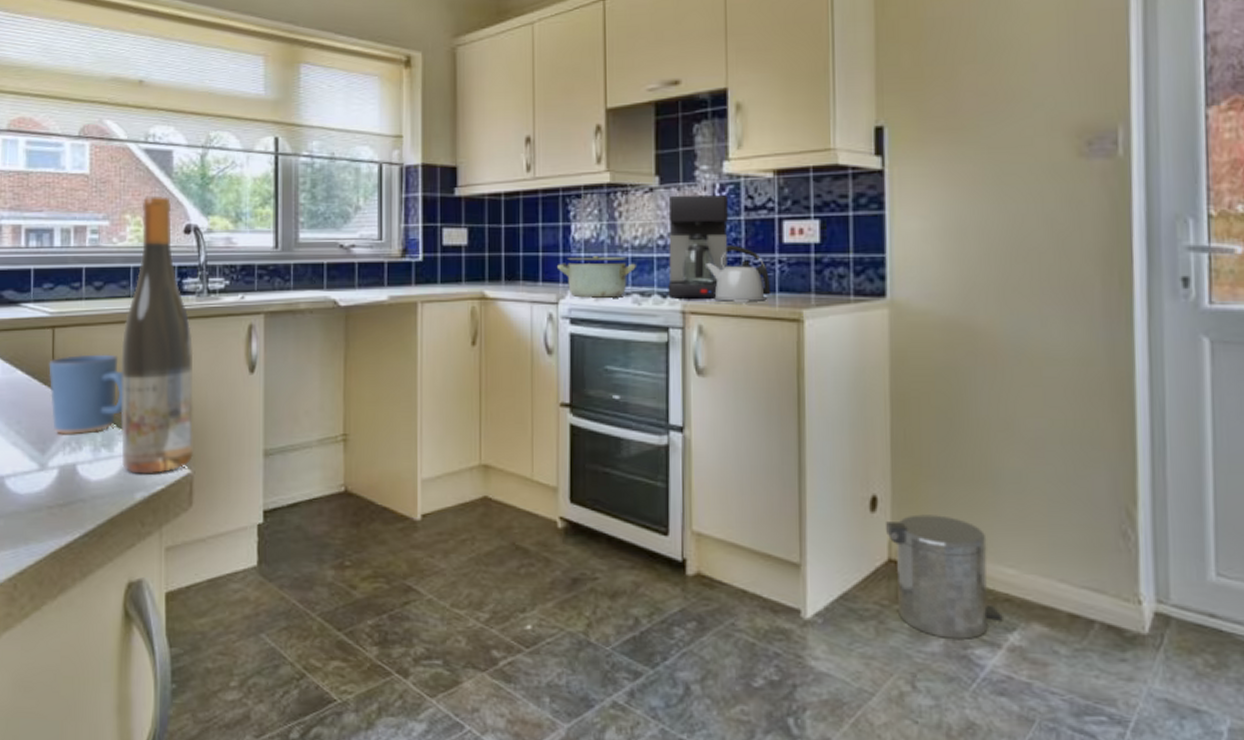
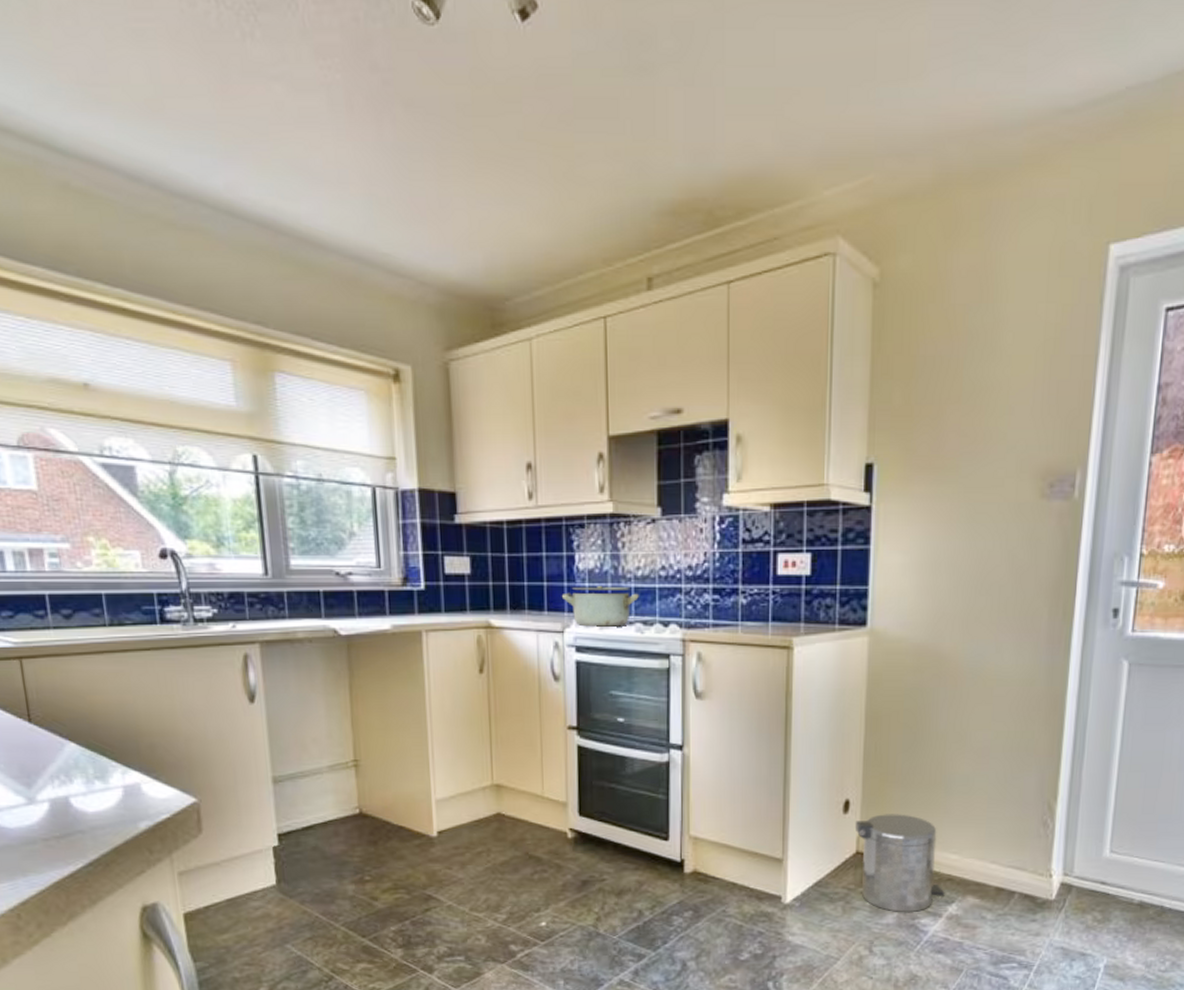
mug: present [49,354,123,435] -> none [21,685,114,768]
wine bottle: present [120,195,194,474] -> none [102,516,198,804]
coffee maker: present [668,194,728,299] -> none [669,526,726,628]
kettle: present [706,245,771,304] -> none [705,576,765,633]

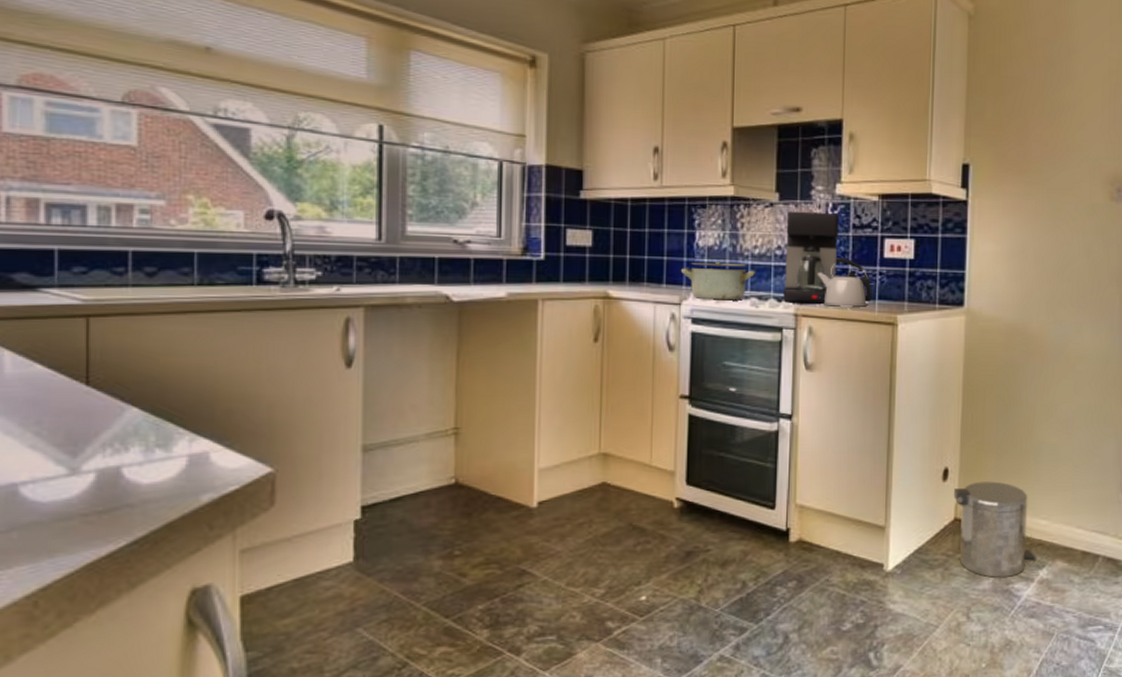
coffee maker: none [669,526,726,628] -> present [783,211,839,303]
kettle: none [705,576,765,633] -> present [817,257,872,309]

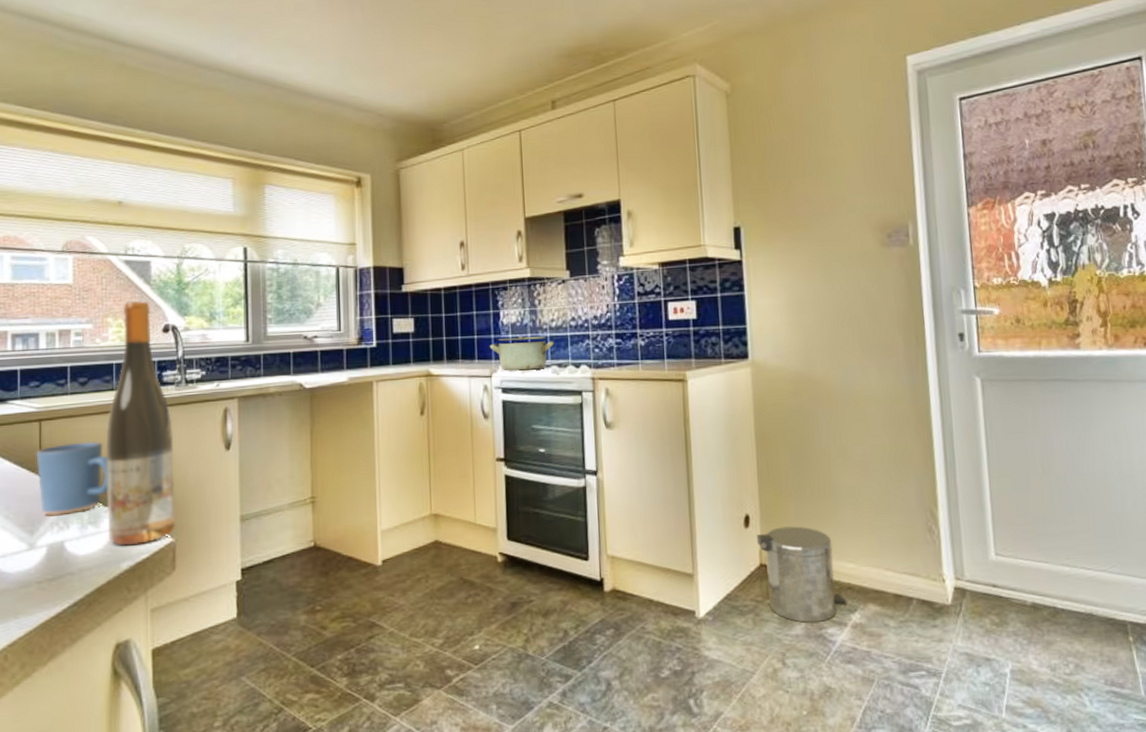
mug: none [81,346,185,436] -> present [36,441,108,516]
wine bottle: none [181,176,277,475] -> present [105,300,176,546]
coffee maker: present [783,211,839,303] -> none [577,284,626,368]
kettle: present [817,257,872,309] -> none [609,323,661,370]

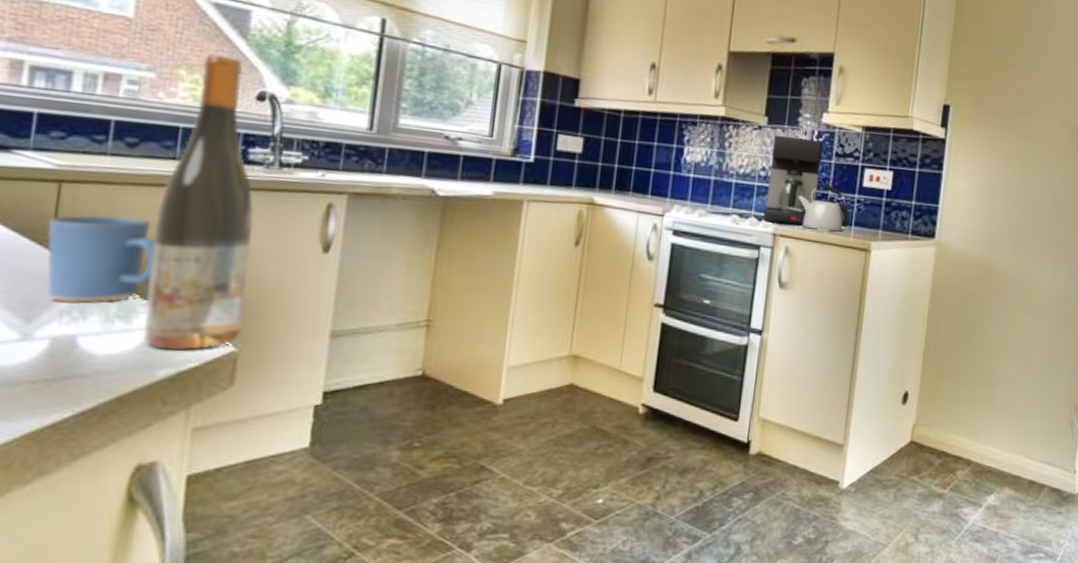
saucepan: present [489,336,554,371] -> none [666,177,739,217]
coffee maker: none [577,284,626,368] -> present [763,135,823,224]
kettle: none [609,323,661,370] -> present [798,183,849,233]
trash can: present [756,526,847,624] -> none [911,407,986,502]

